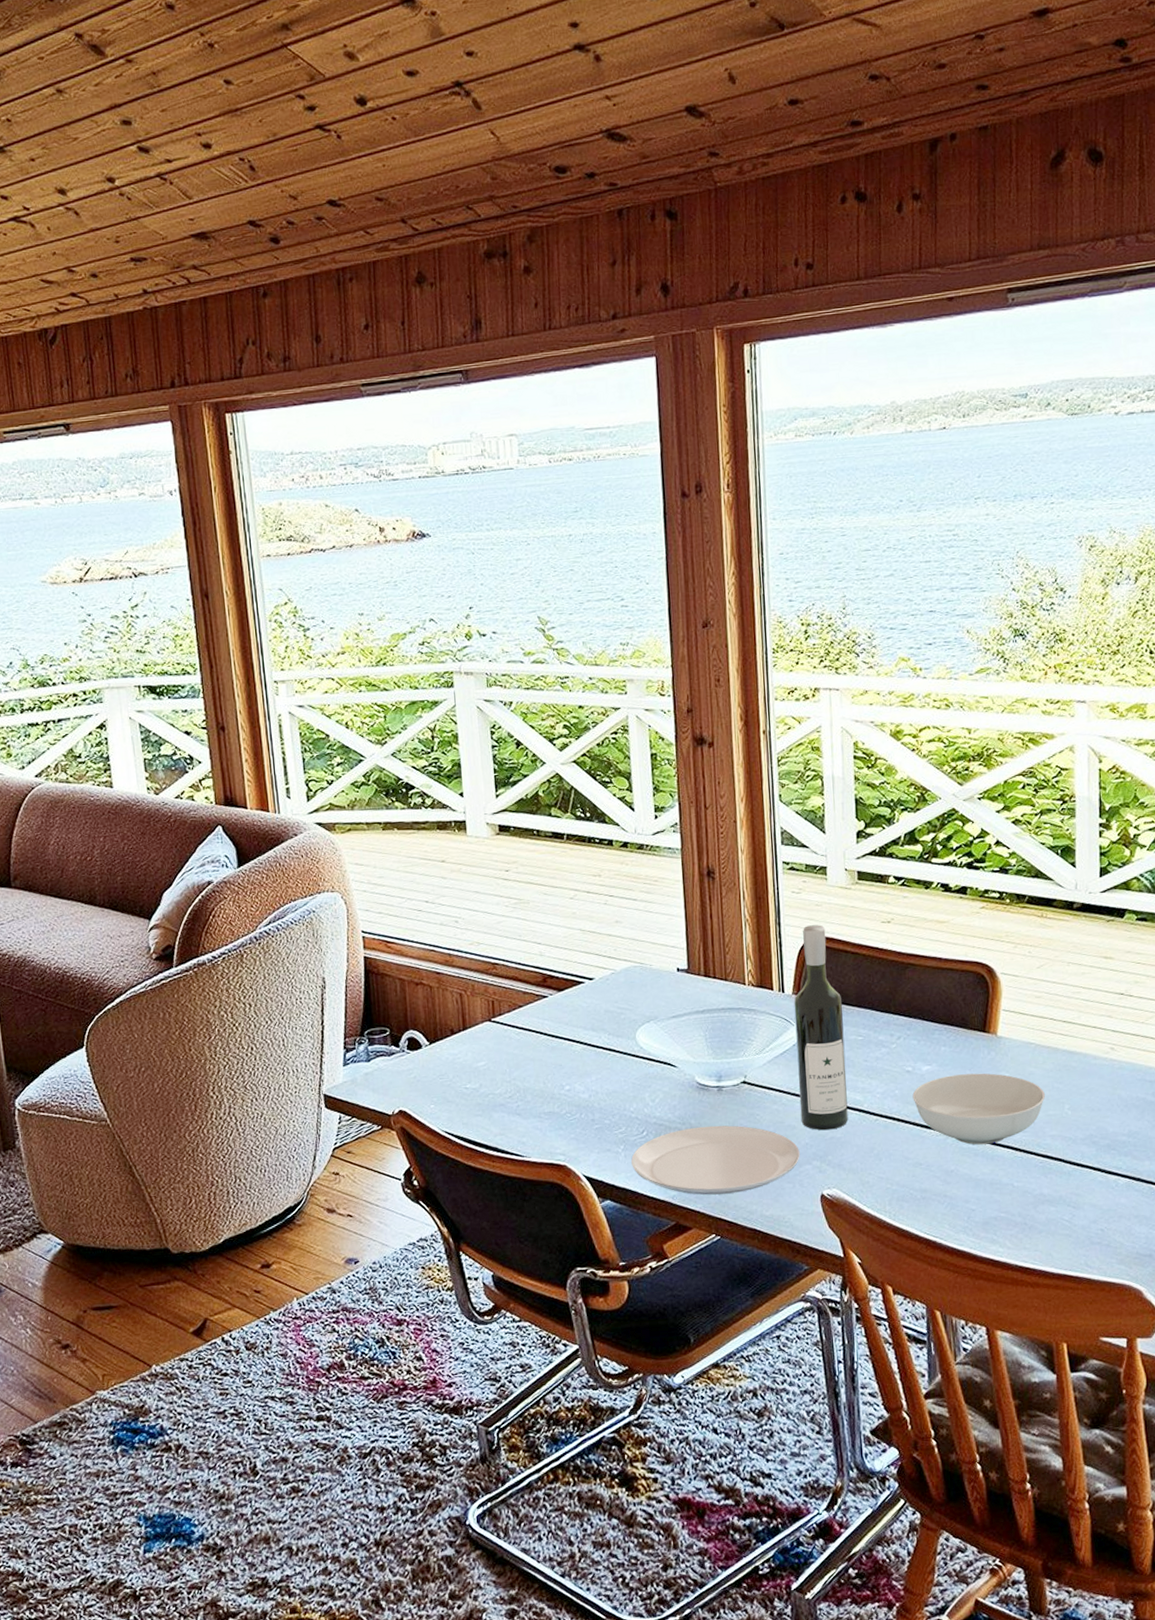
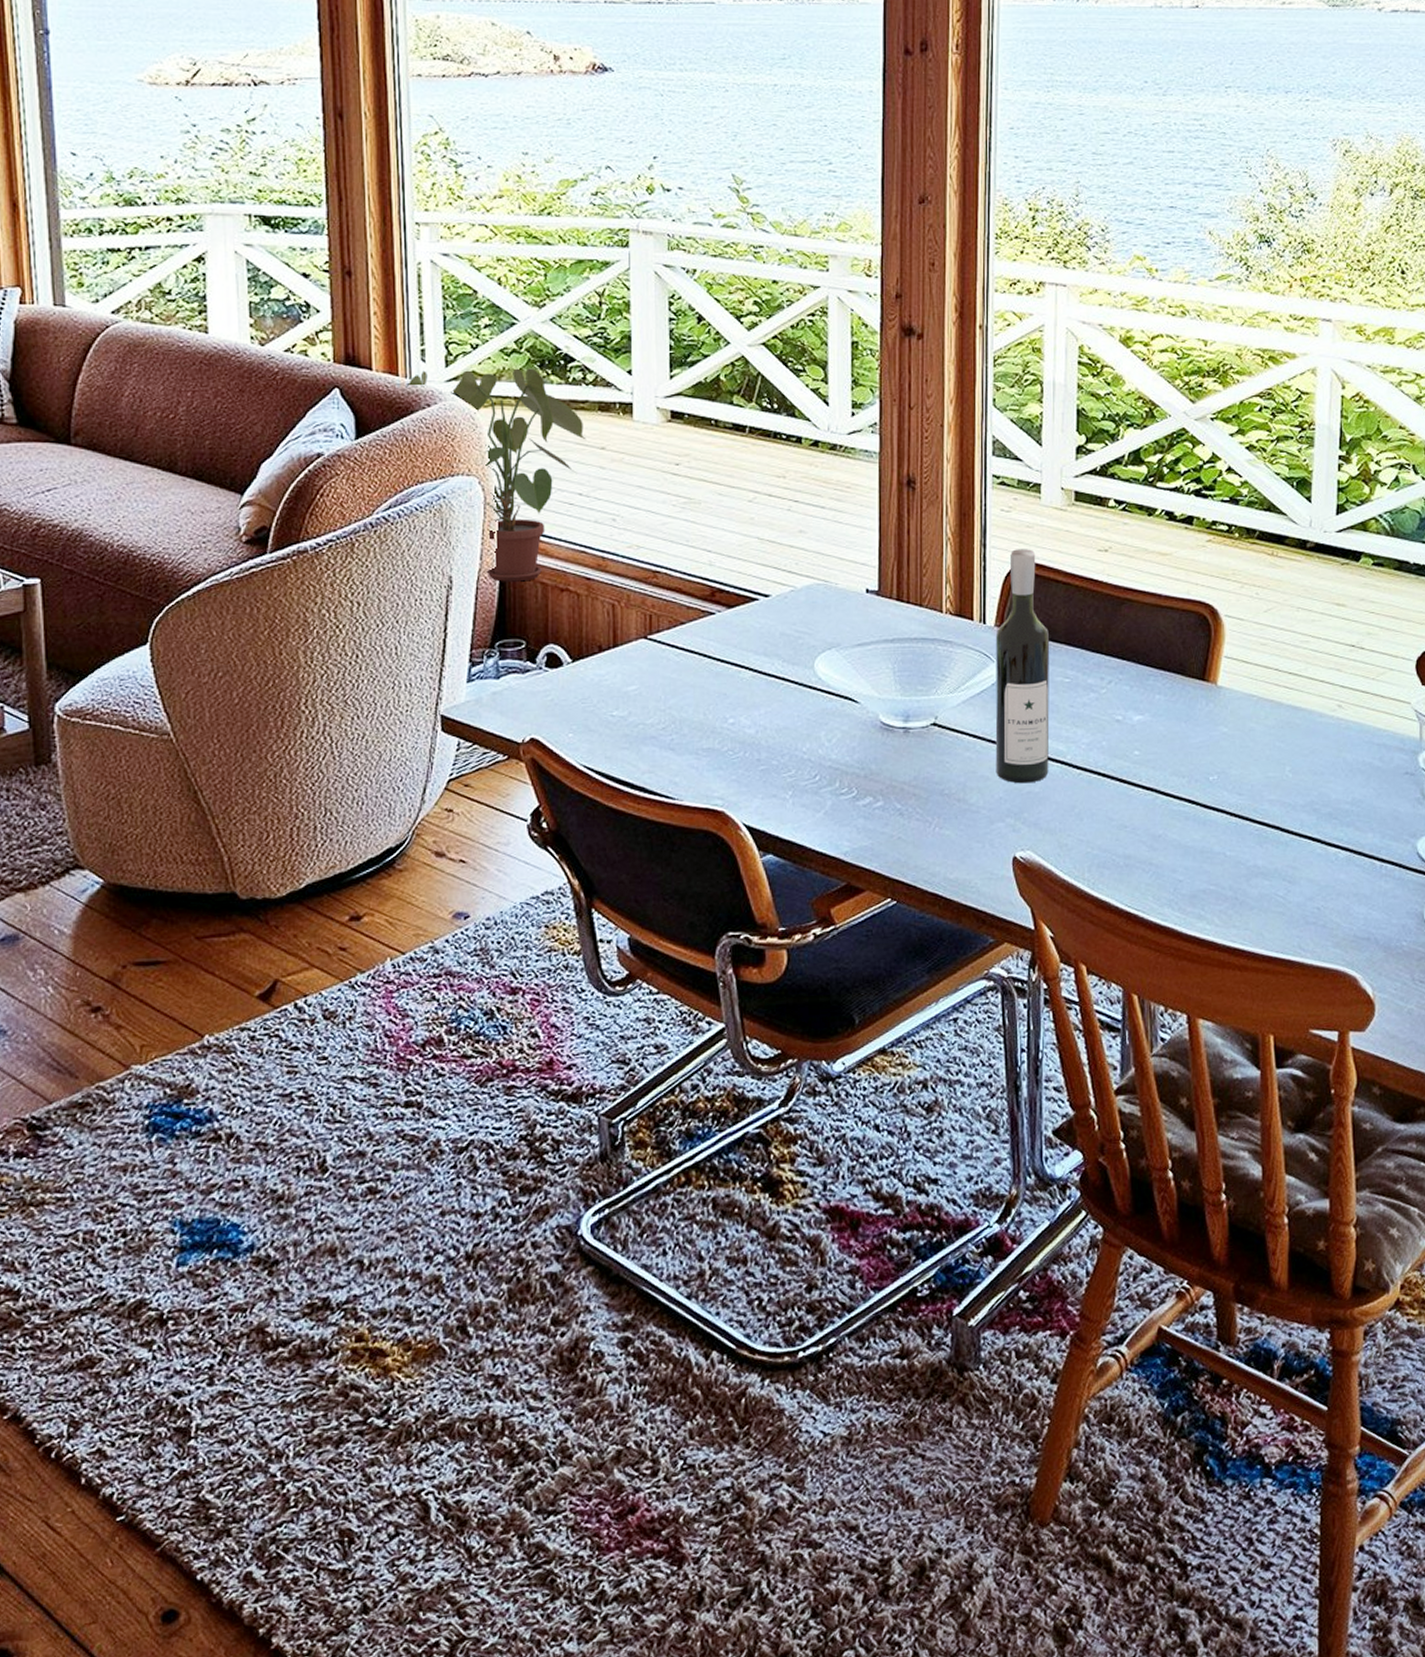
house plant: none [276,797,429,980] -> present [406,368,586,582]
plate: present [631,1125,800,1195] -> none [800,772,992,853]
bowl: present [912,1073,1045,1145] -> none [1121,726,1265,808]

